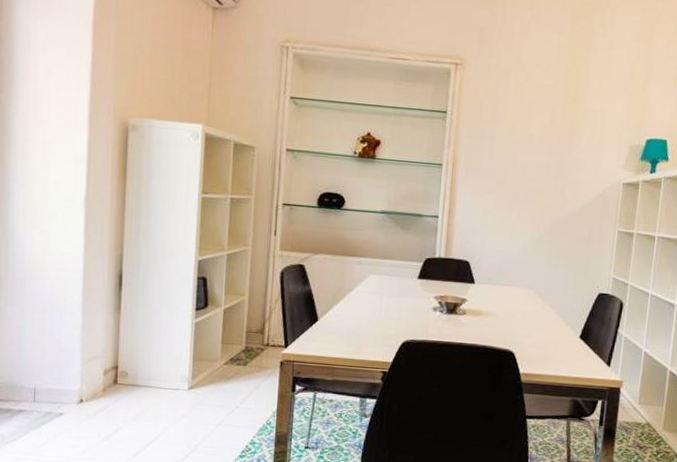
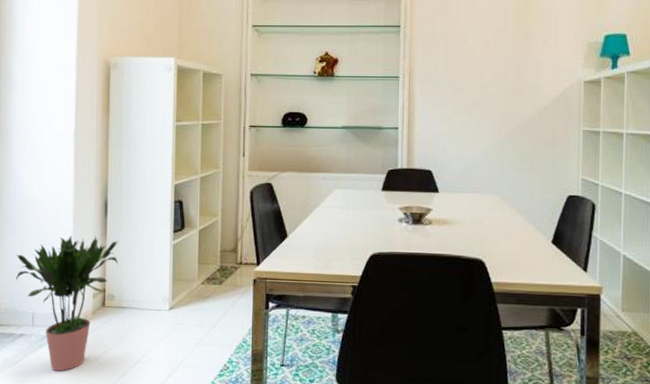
potted plant: none [14,308,134,450] -> present [15,235,118,372]

